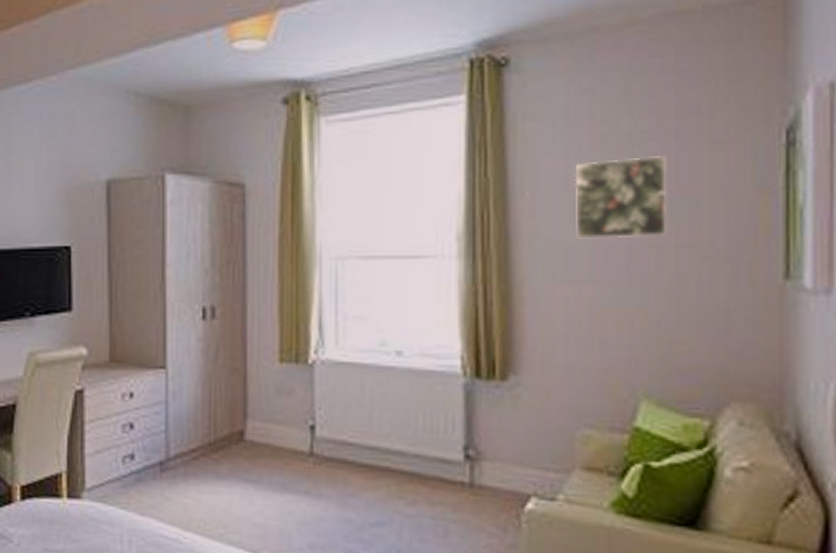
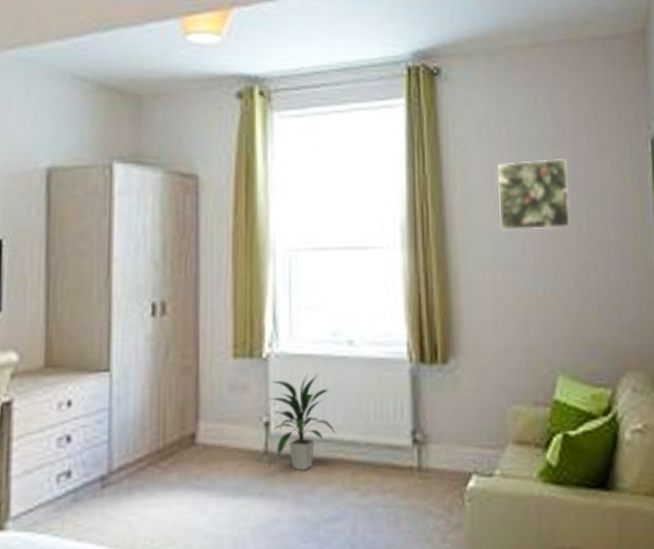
indoor plant: none [314,383,383,476] -> present [268,374,337,471]

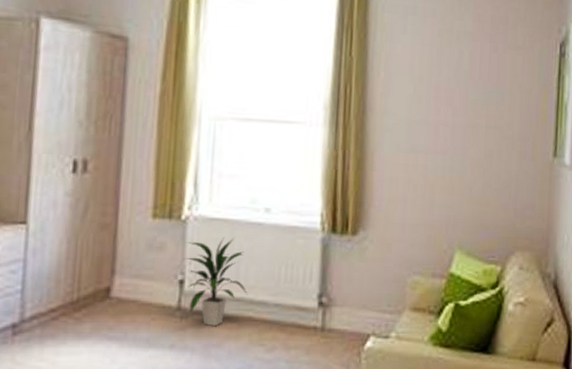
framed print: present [497,158,571,231] -> none [417,52,484,119]

